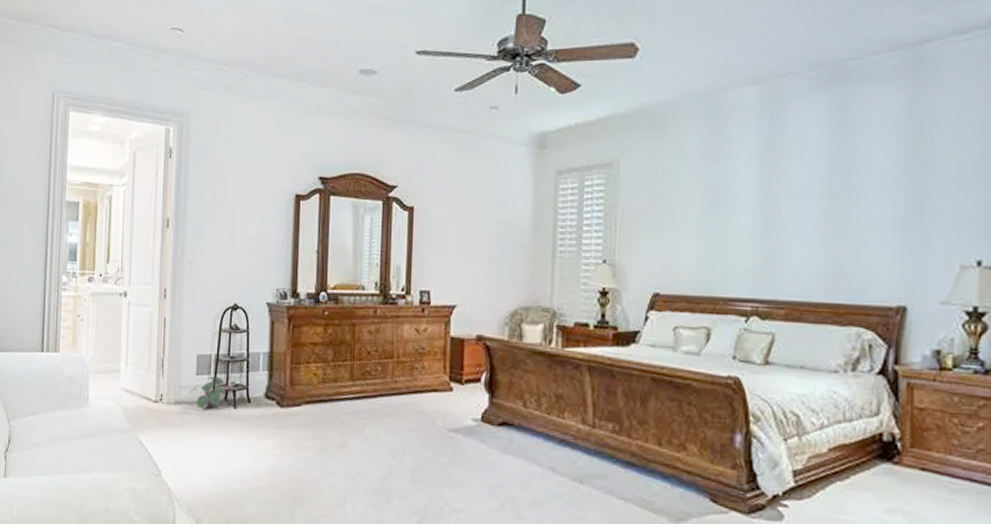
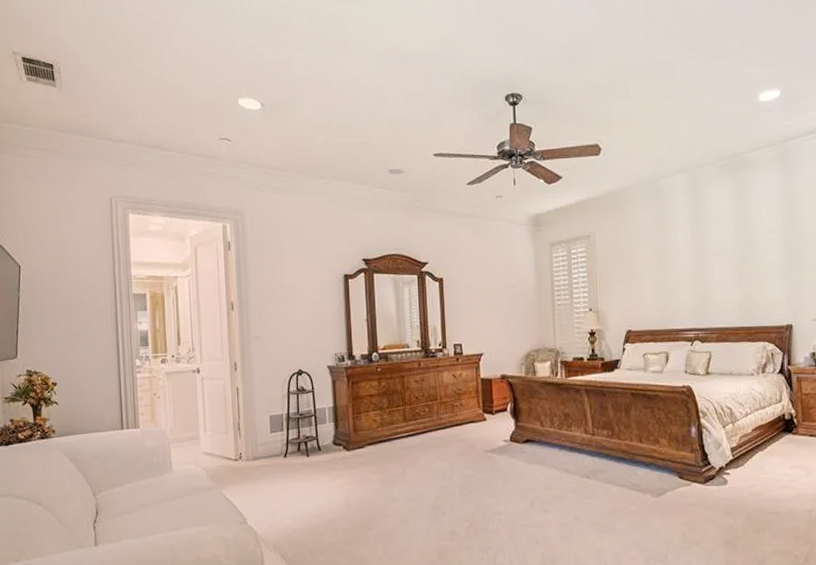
potted plant: present [189,375,231,409] -> none [265,432,303,460]

